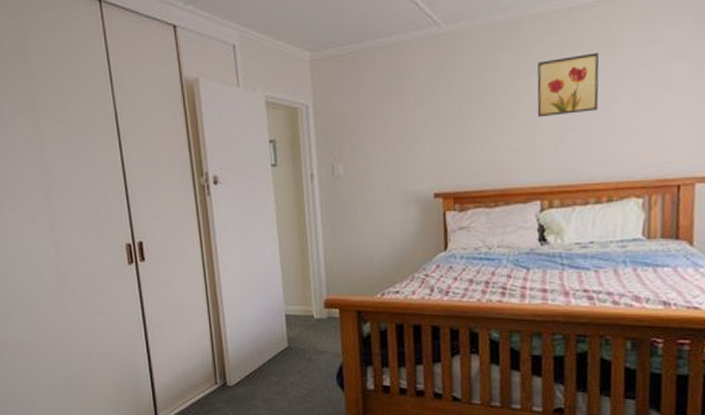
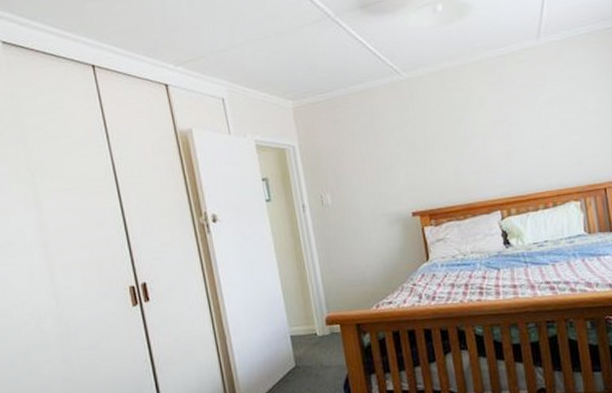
wall art: present [537,53,600,117] -> none [483,89,535,143]

